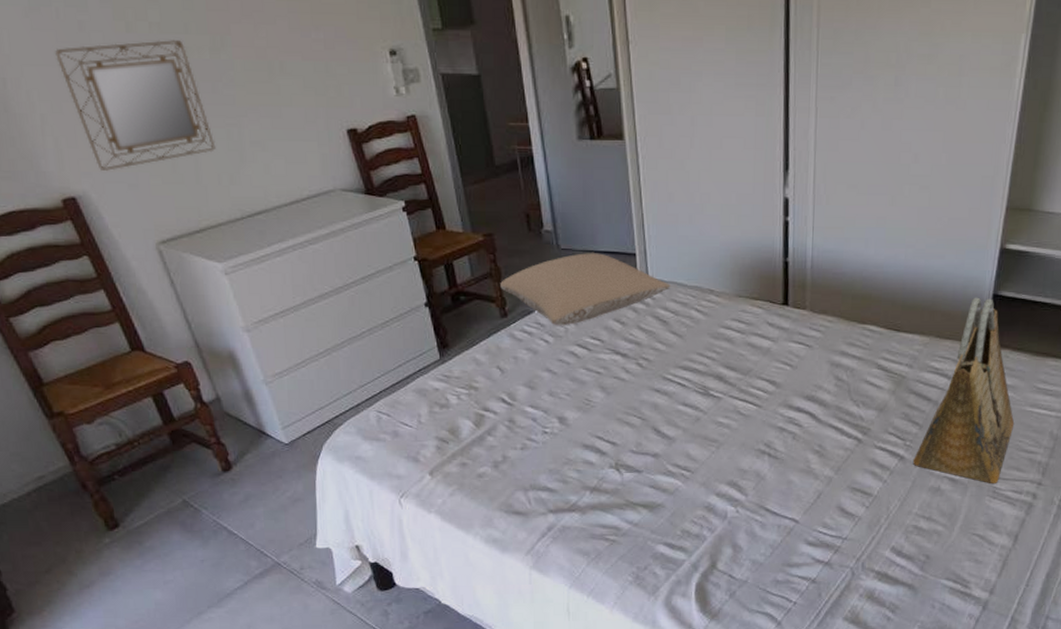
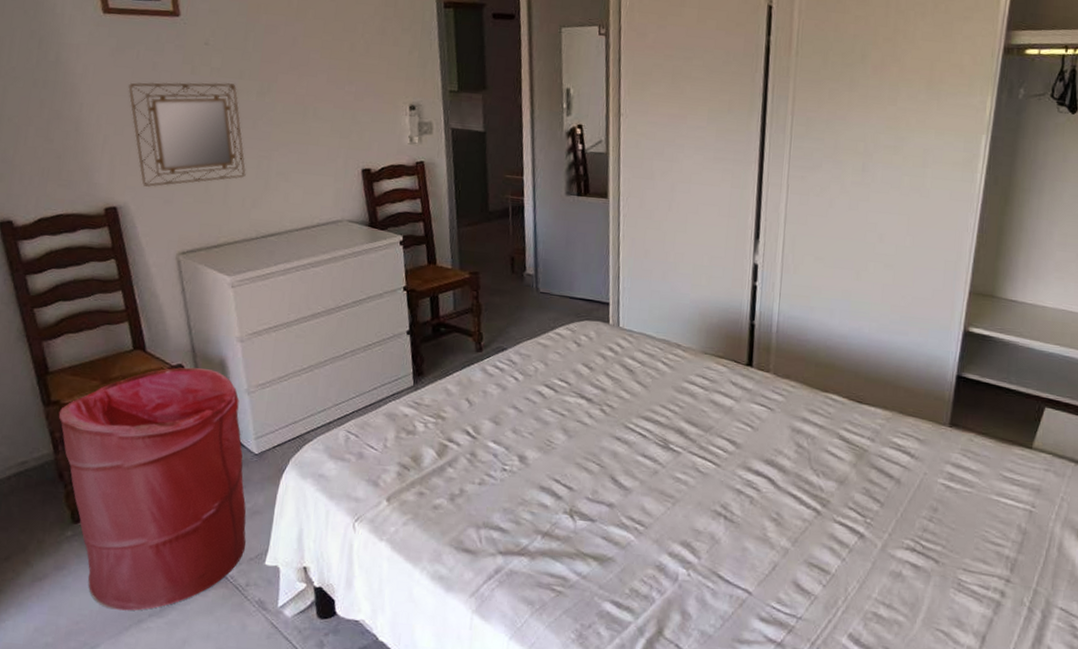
laundry hamper: none [65,364,293,606] -> present [58,367,246,611]
pillow: present [500,253,671,326] -> none [479,298,640,366]
grocery bag: present [913,297,1015,484] -> none [874,376,980,576]

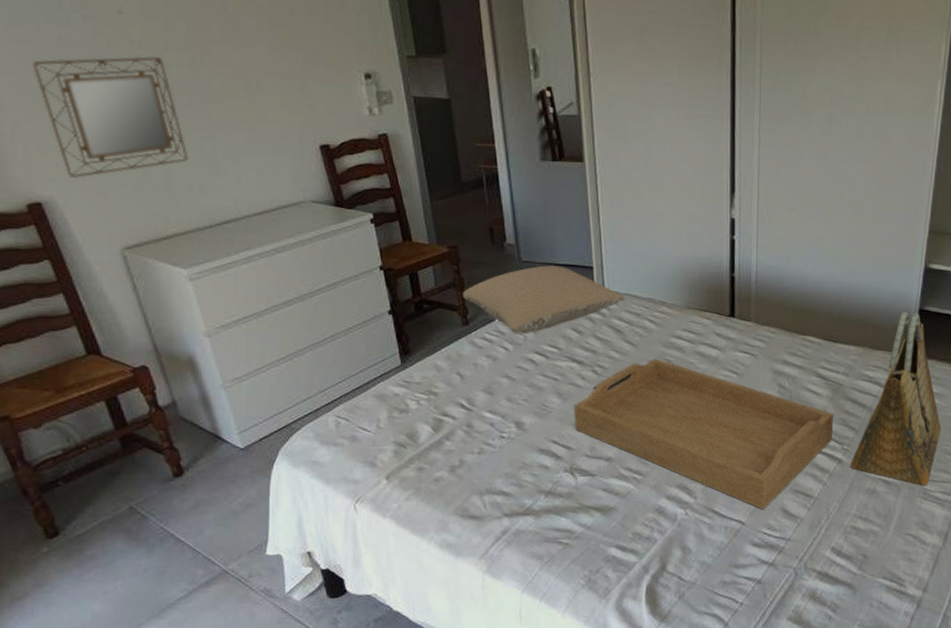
laundry hamper: present [58,367,246,611] -> none [11,368,242,618]
pillow: none [479,298,640,366] -> present [463,265,625,334]
serving tray: none [578,402,857,581] -> present [574,358,834,510]
grocery bag: none [874,376,980,576] -> present [851,312,942,486]

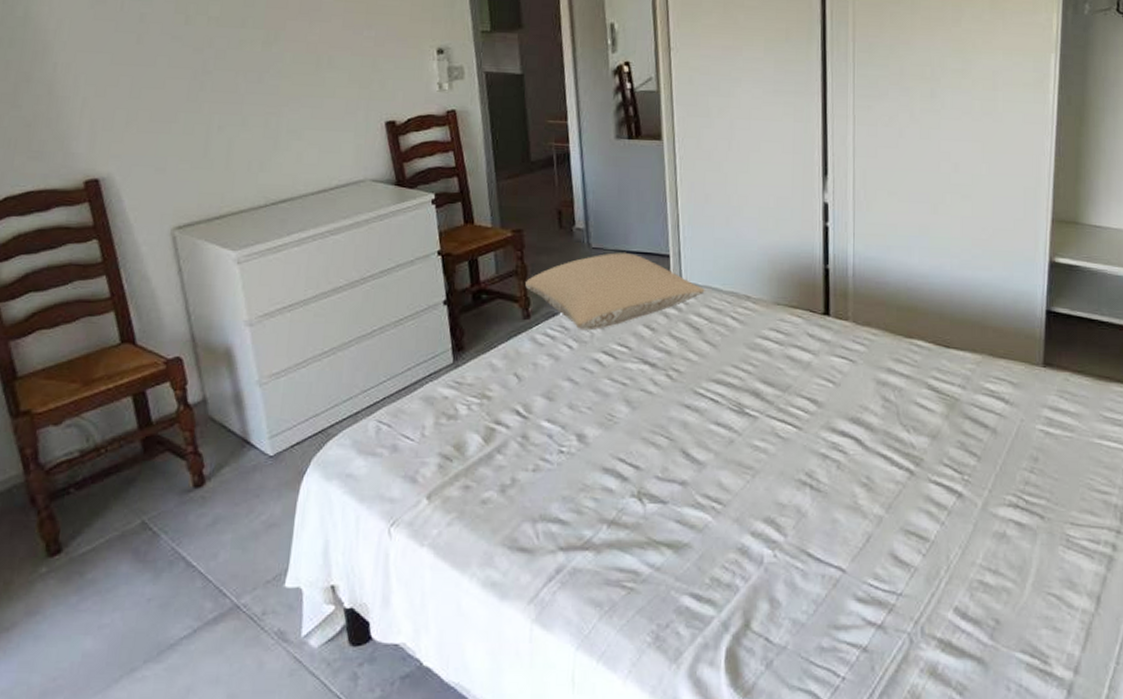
home mirror: present [33,56,189,178] -> none [111,32,252,154]
serving tray: present [574,358,834,510] -> none [644,362,951,554]
grocery bag: present [851,312,942,486] -> none [974,313,1083,531]

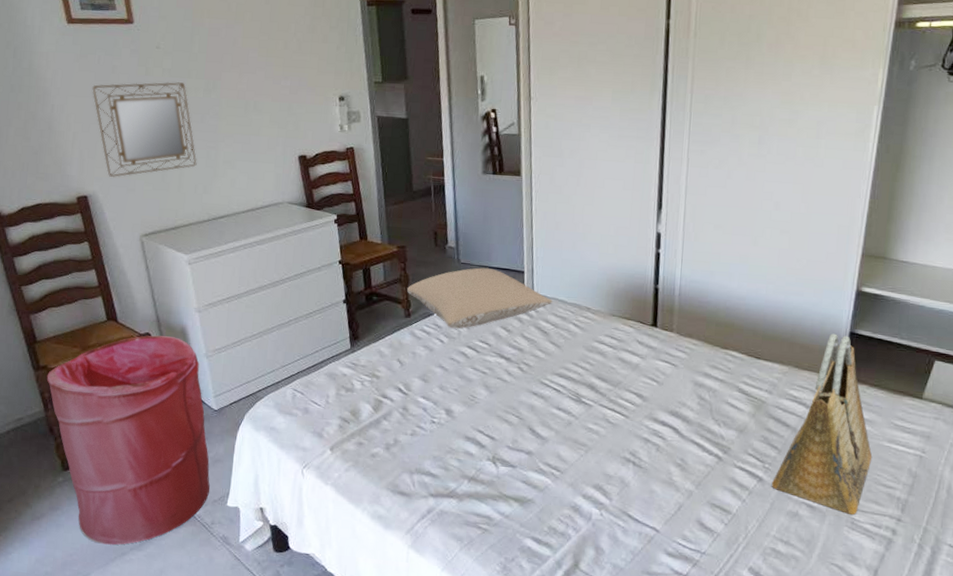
laundry hamper: none [29,360,261,659] -> present [46,335,210,545]
home mirror: none [111,32,252,154] -> present [92,82,197,177]
grocery bag: none [974,313,1083,531] -> present [772,333,873,516]

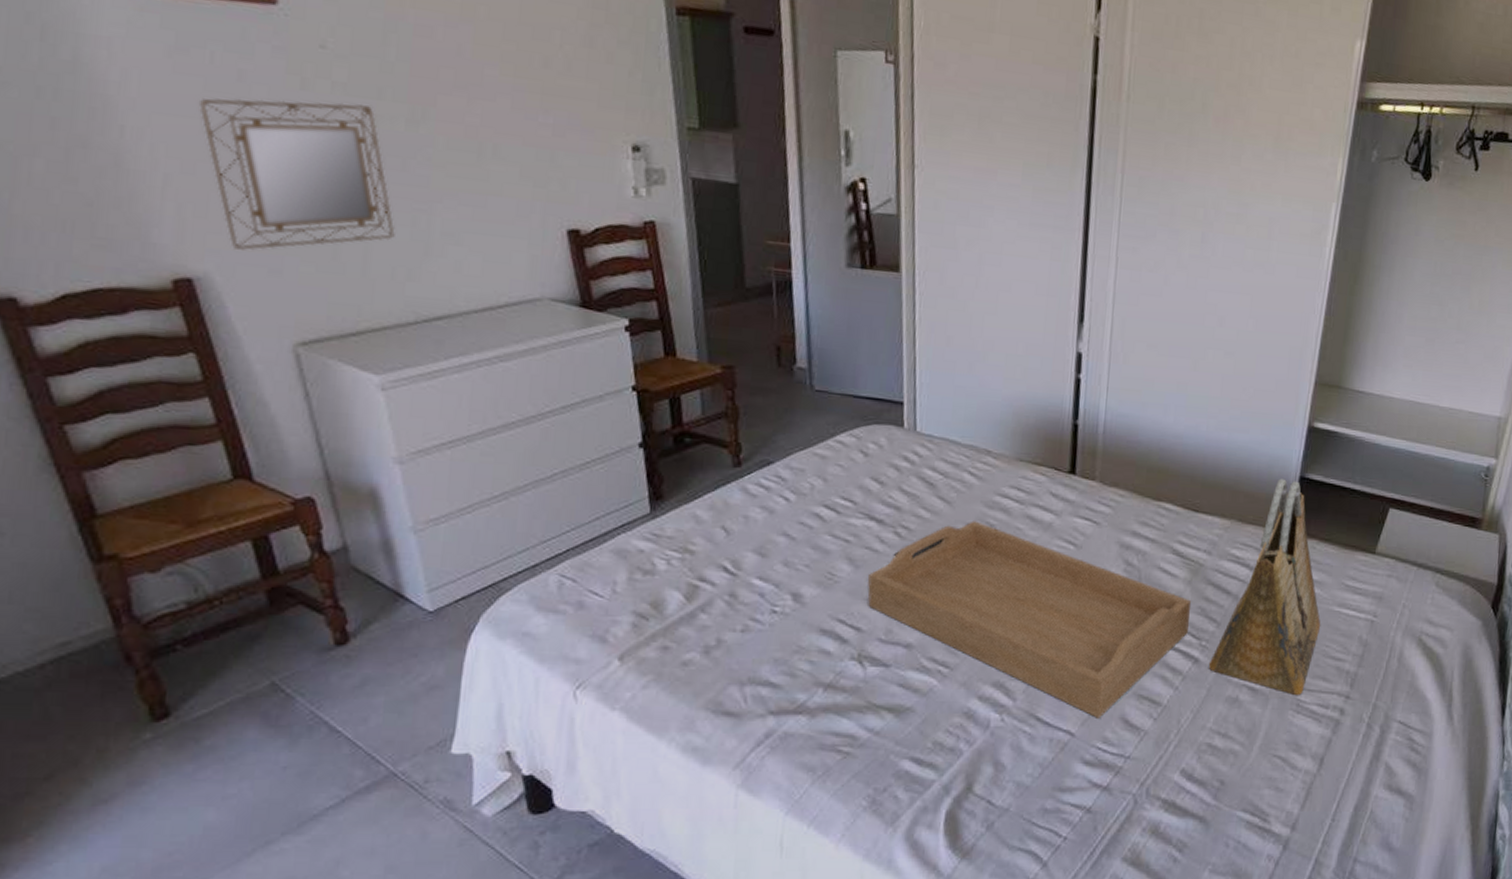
laundry hamper: present [46,335,210,545] -> none [117,500,421,831]
pillow: present [407,267,553,329] -> none [736,397,942,482]
serving tray: none [499,360,756,520] -> present [868,520,1192,718]

